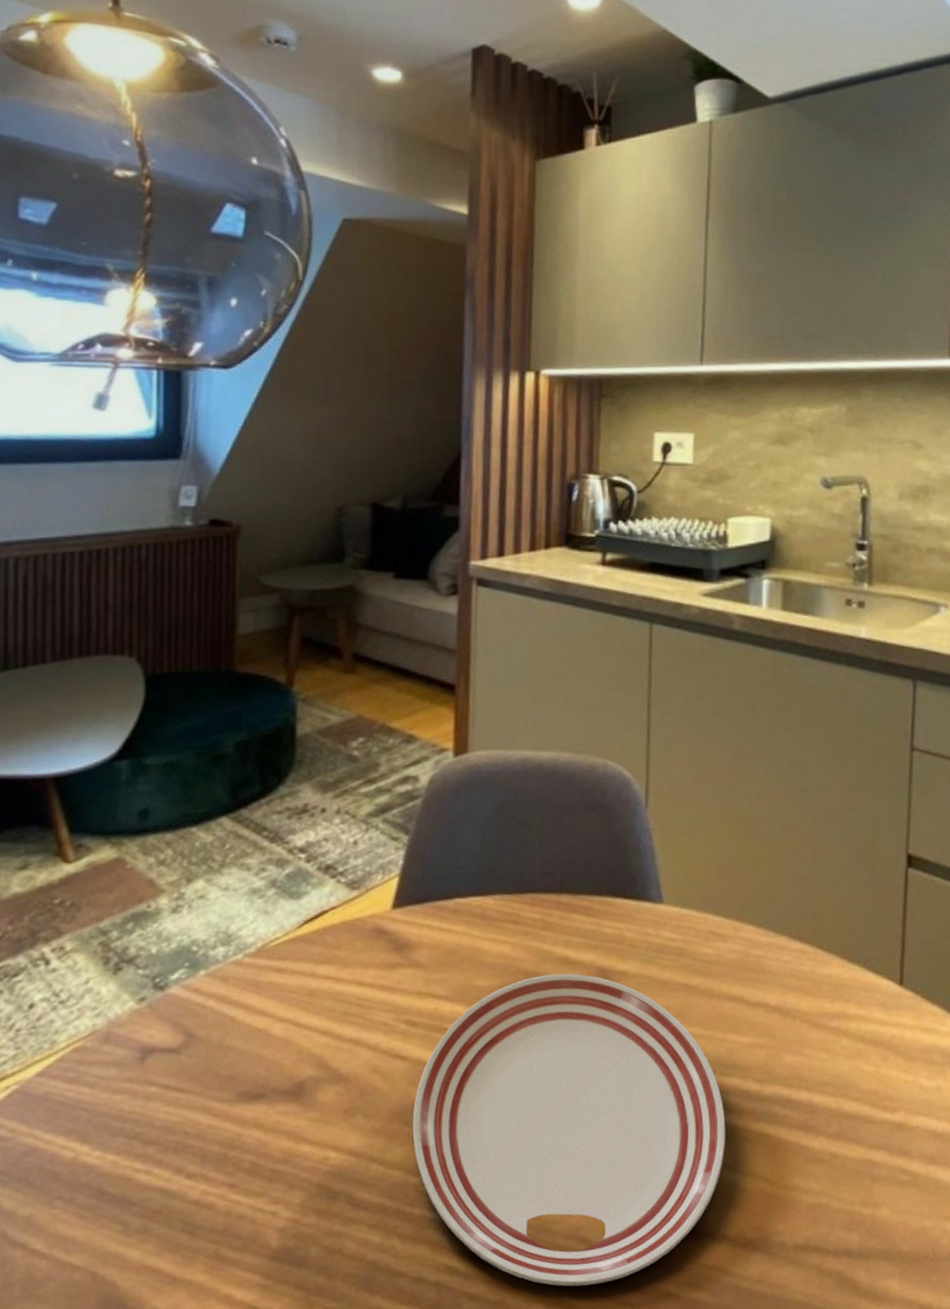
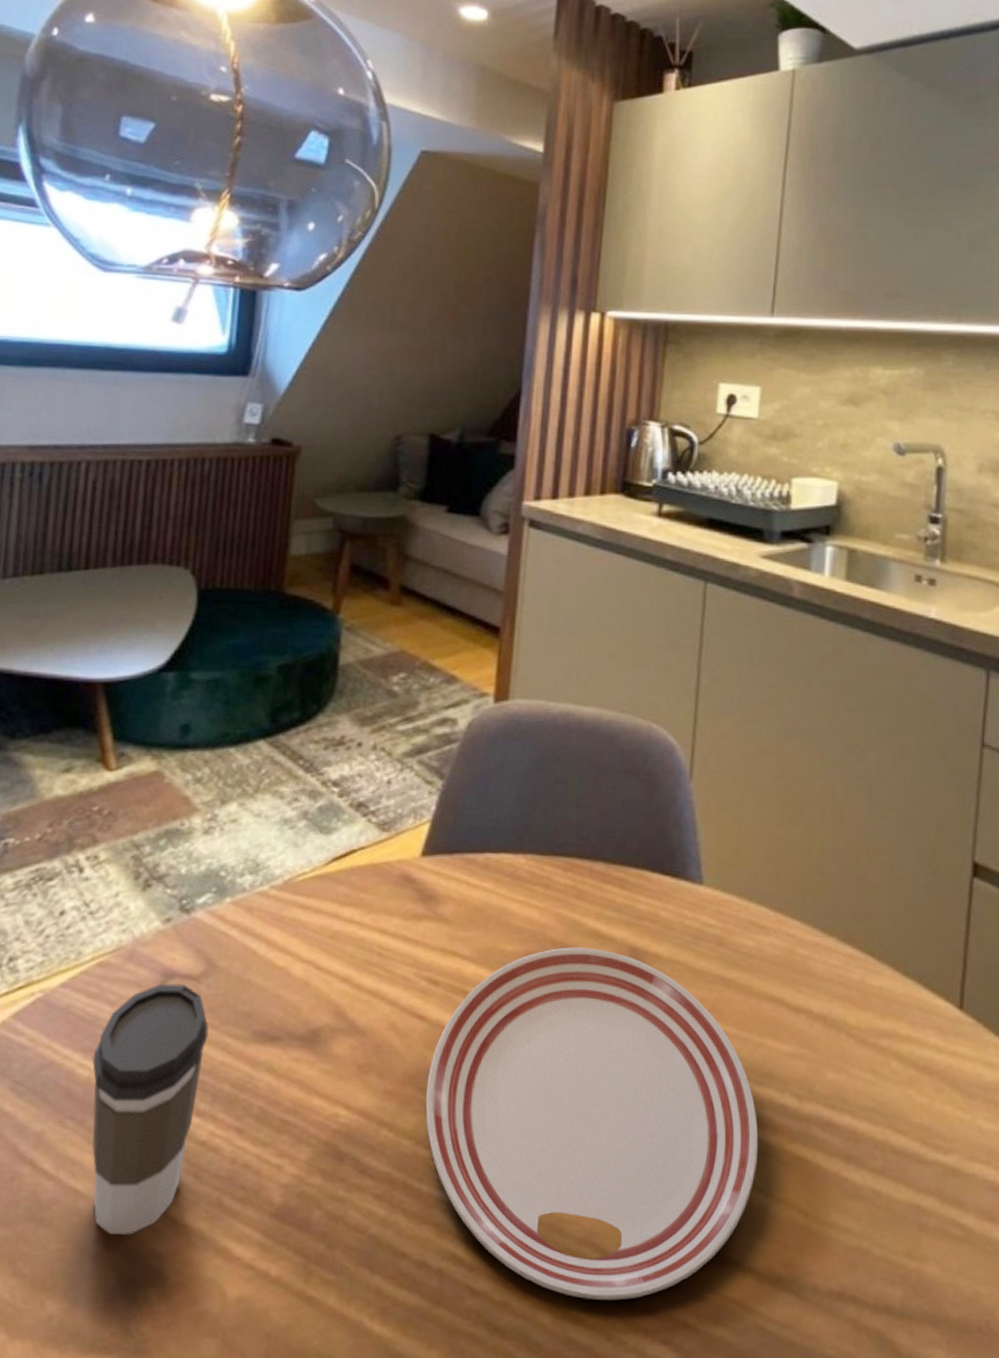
coffee cup: none [77,1057,193,1300] -> present [91,983,209,1235]

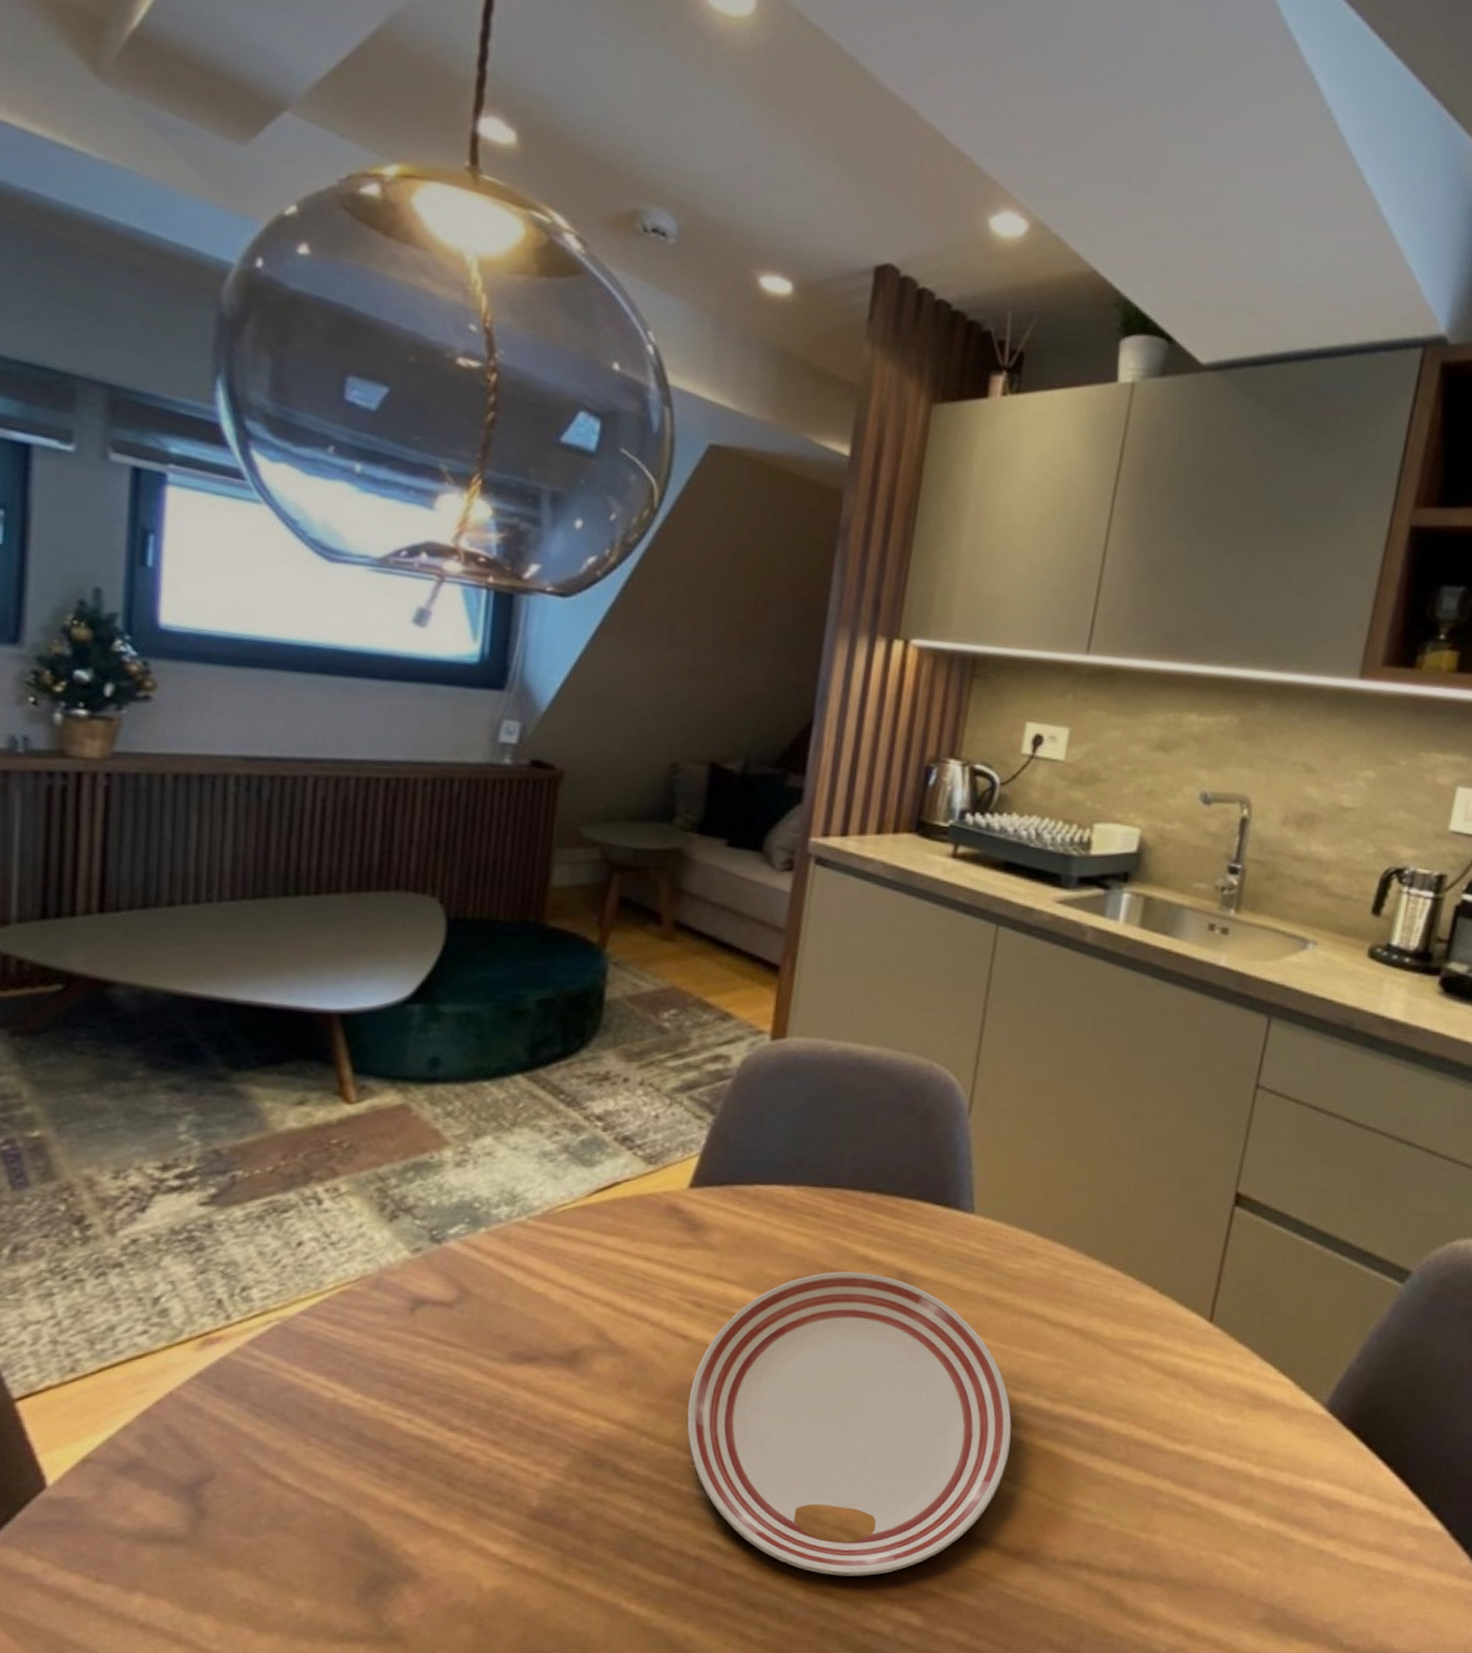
coffee cup: present [91,983,209,1235] -> none [337,1310,462,1538]

